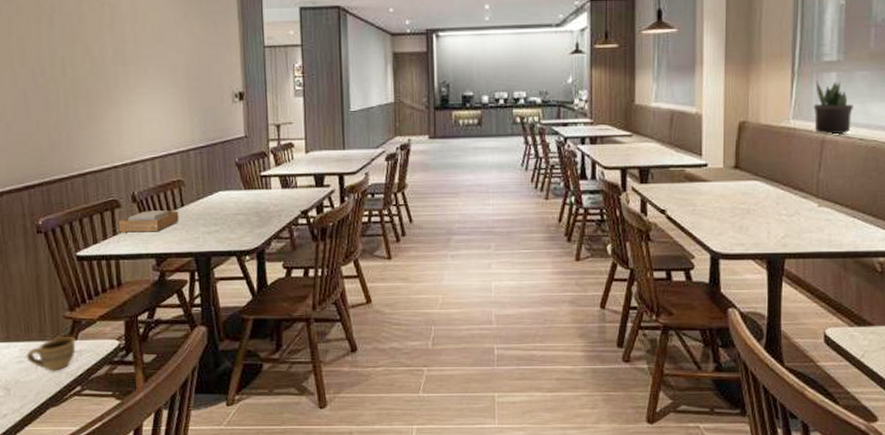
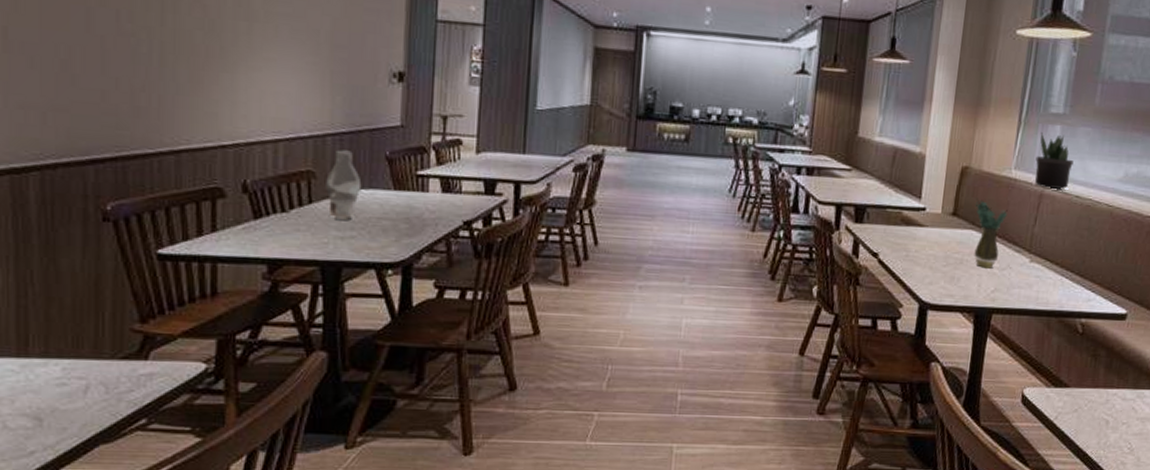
cup: present [26,336,76,371] -> none [71,354,145,398]
napkin holder: present [118,210,179,233] -> none [220,204,304,232]
vase: none [192,161,220,219] -> present [326,150,362,221]
vase: none [756,150,790,216] -> present [974,198,1008,269]

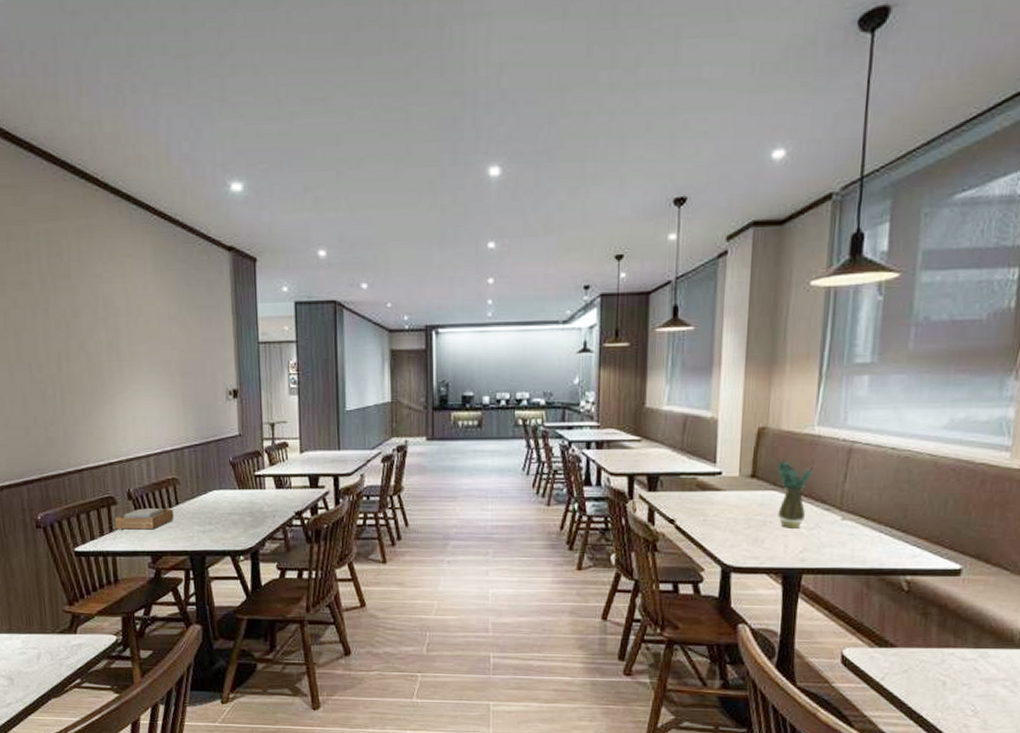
napkin holder: none [220,204,304,232] -> present [115,508,174,530]
vase: present [326,150,362,221] -> none [187,459,214,518]
planter: present [1034,132,1074,189] -> none [841,384,886,442]

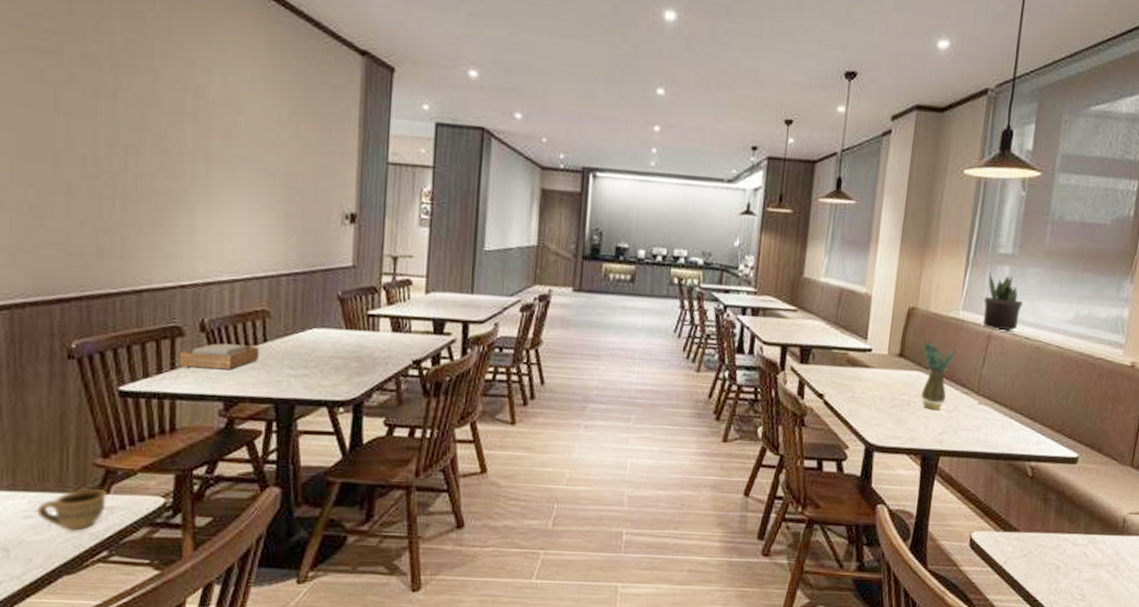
cup: none [28,629,75,663] -> present [36,488,106,531]
planter: none [841,384,886,442] -> present [982,273,1023,331]

